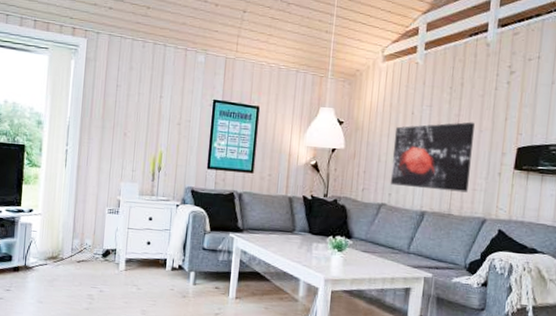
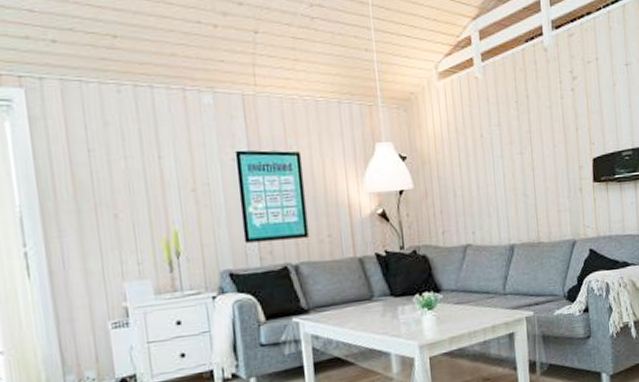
wall art: present [391,122,475,193] -> none [467,137,553,221]

